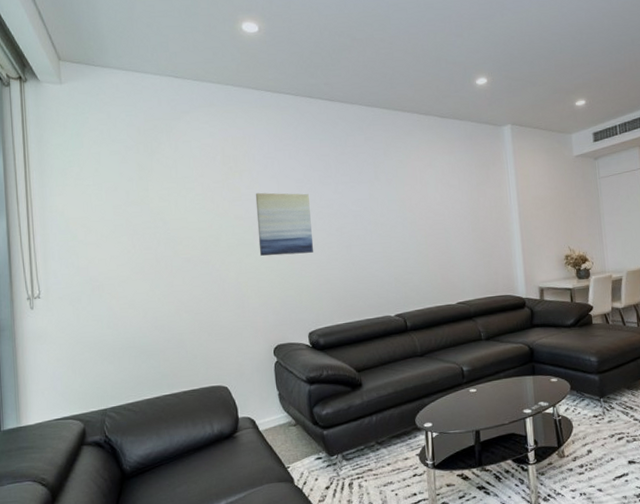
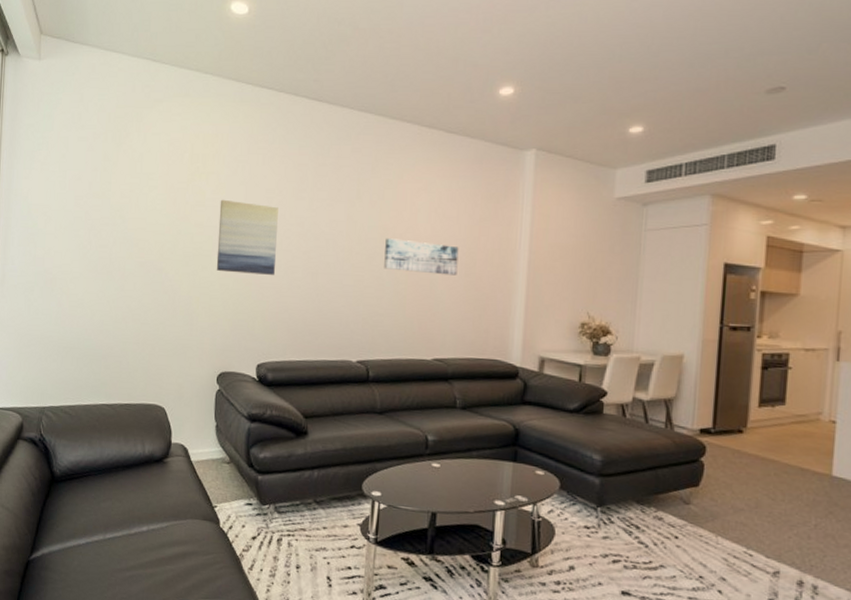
wall art: none [404,208,466,234] -> present [384,238,459,276]

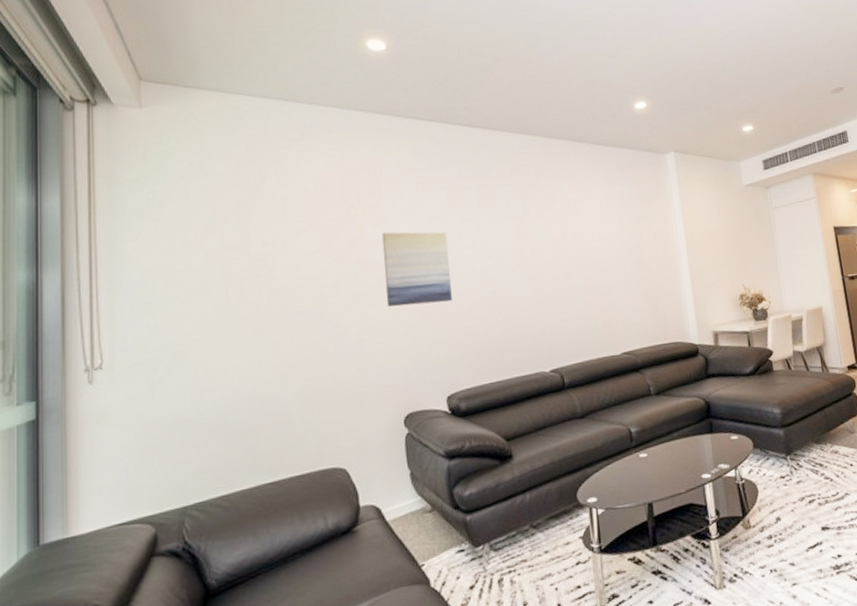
wall art: present [384,238,459,276] -> none [558,245,629,276]

